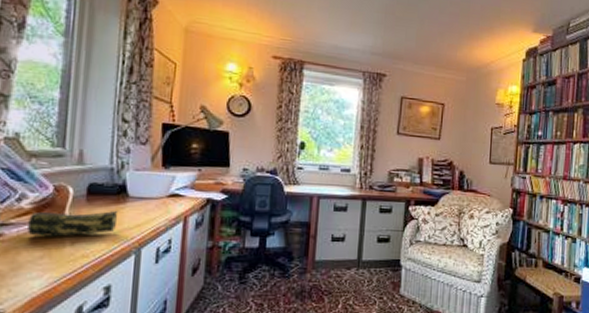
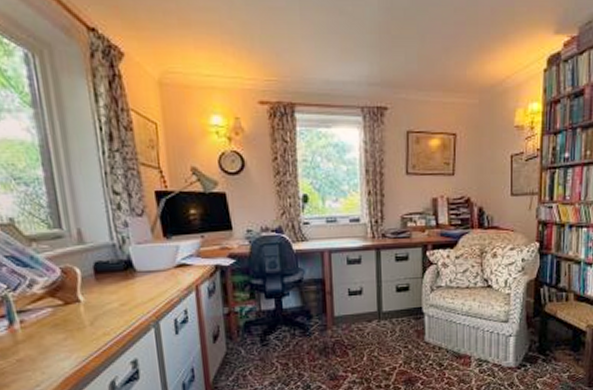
pencil case: present [27,210,120,237] -> none [44,286,131,320]

